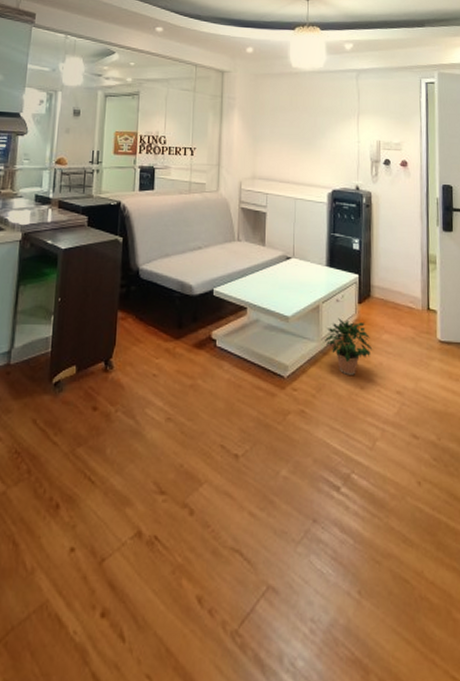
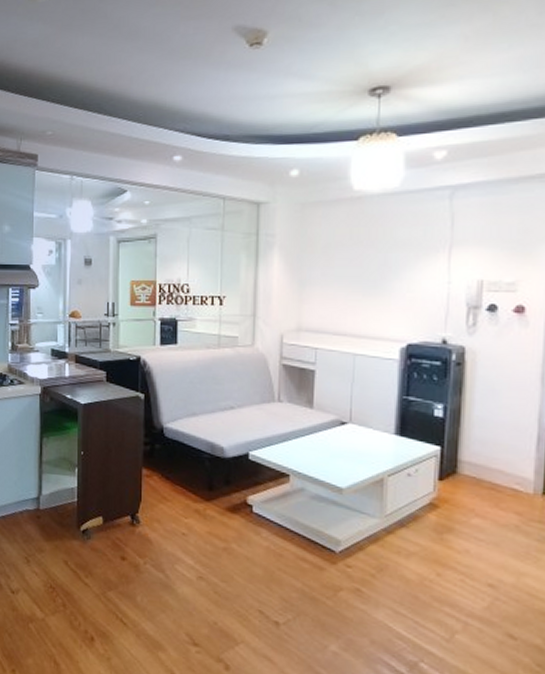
potted plant: present [324,318,373,375] -> none [388,494,457,559]

